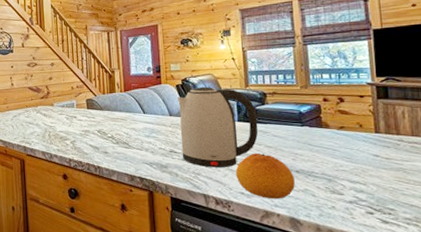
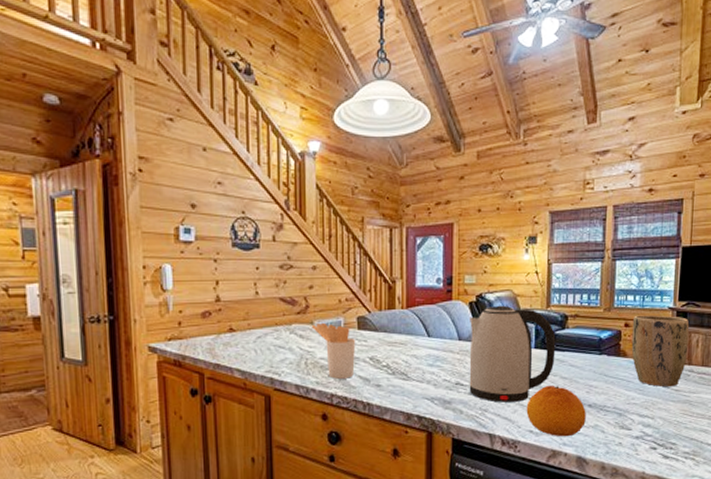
utensil holder: none [52,104,87,147] -> present [311,322,356,379]
plant pot: none [330,90,395,156] -> present [631,315,690,387]

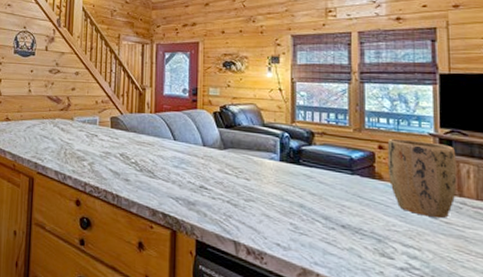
utensil holder: present [311,322,356,379] -> none [71,119,109,171]
kettle: present [469,305,556,403] -> none [213,117,302,213]
fruit: present [526,385,586,437] -> none [272,199,339,256]

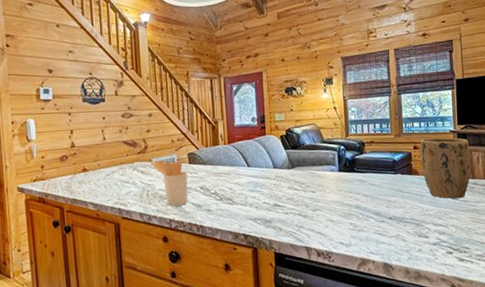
utensil holder: none [71,119,109,171] -> present [150,159,188,207]

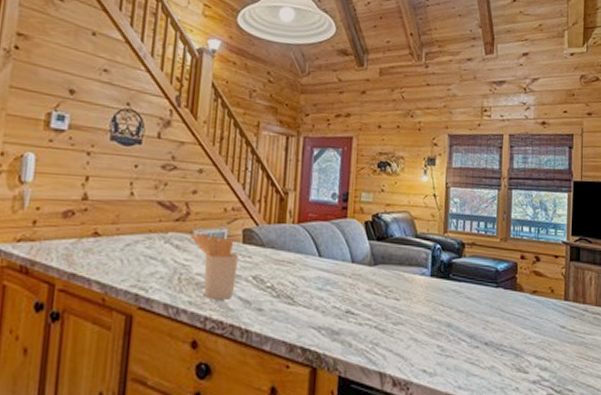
plant pot: present [420,137,471,199] -> none [527,247,583,327]

